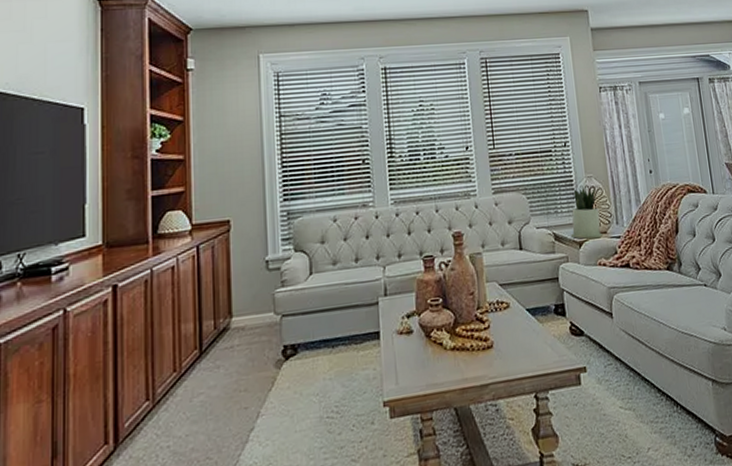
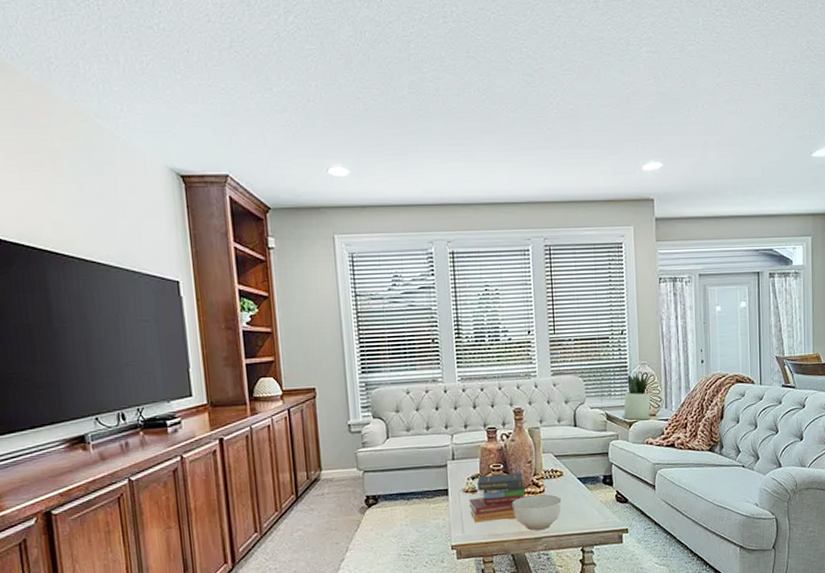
books: none [403,306,471,371] -> present [468,472,528,523]
bowl: none [453,331,510,376] -> present [511,494,562,530]

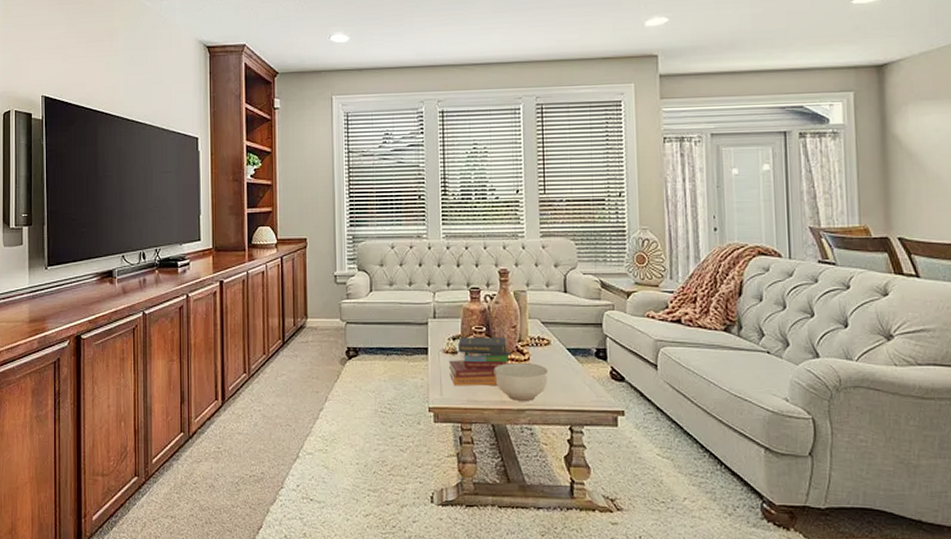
planter: present [621,374,652,421] -> none [618,239,655,291]

